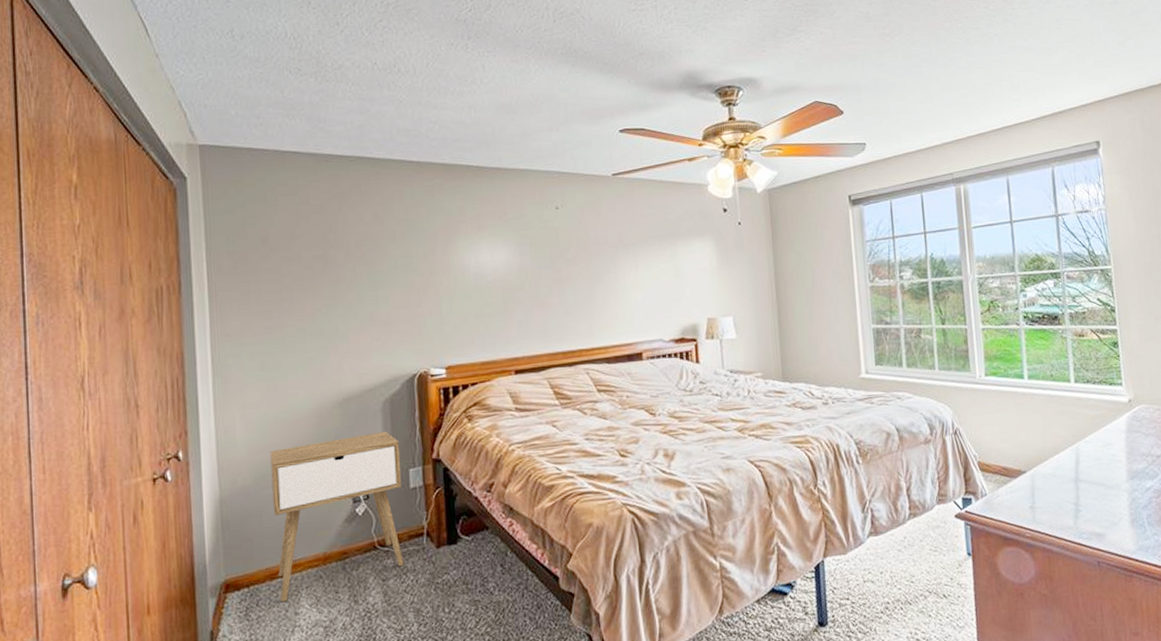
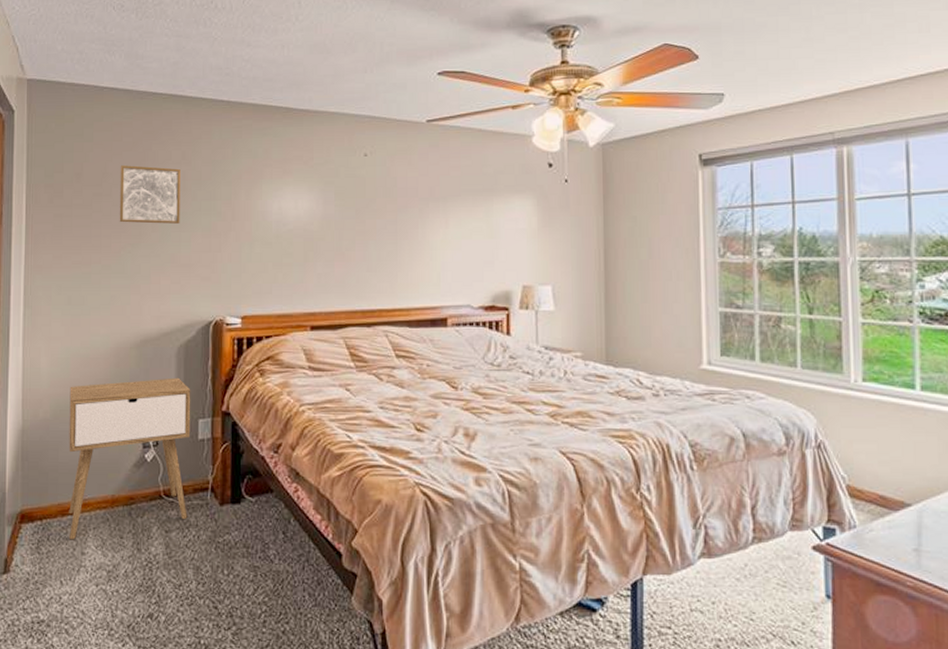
wall art: none [309,228,376,285] -> present [119,165,180,225]

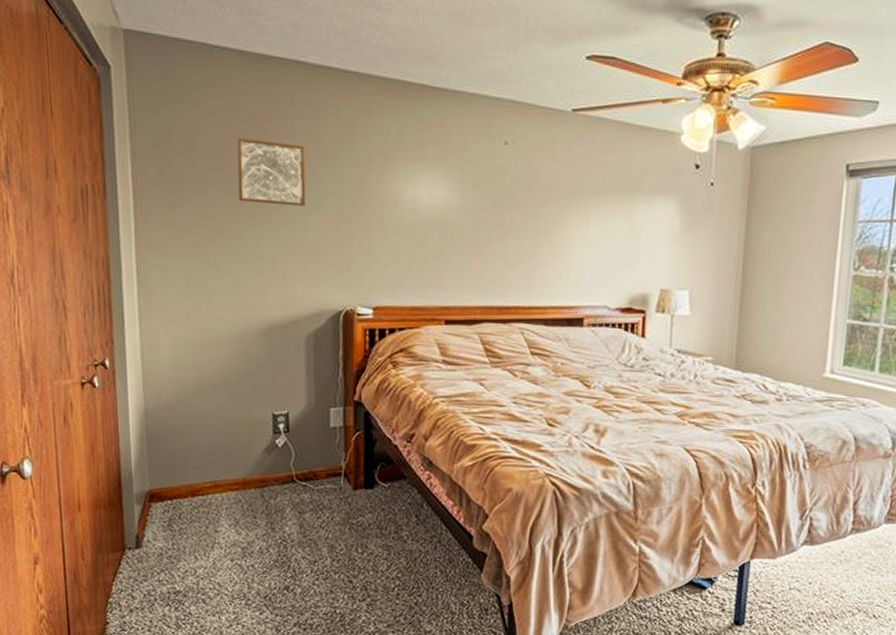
nightstand: present [69,377,191,540] -> none [193,366,322,519]

